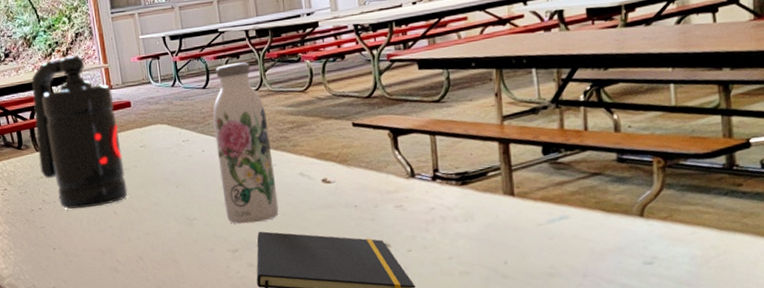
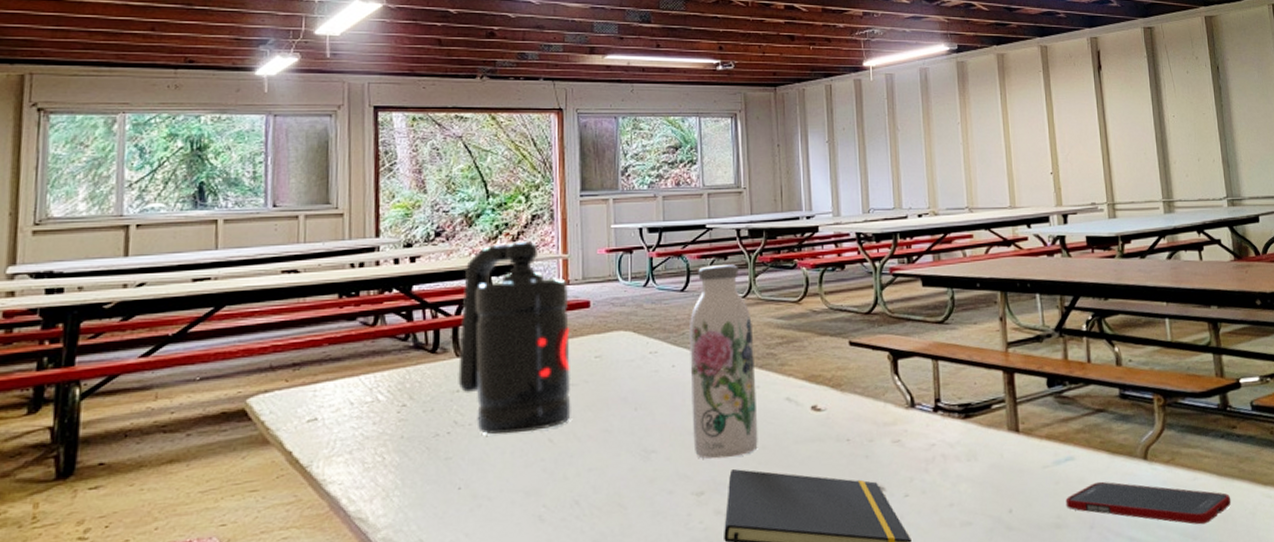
cell phone: none [559,236,731,274] -> present [1065,481,1232,525]

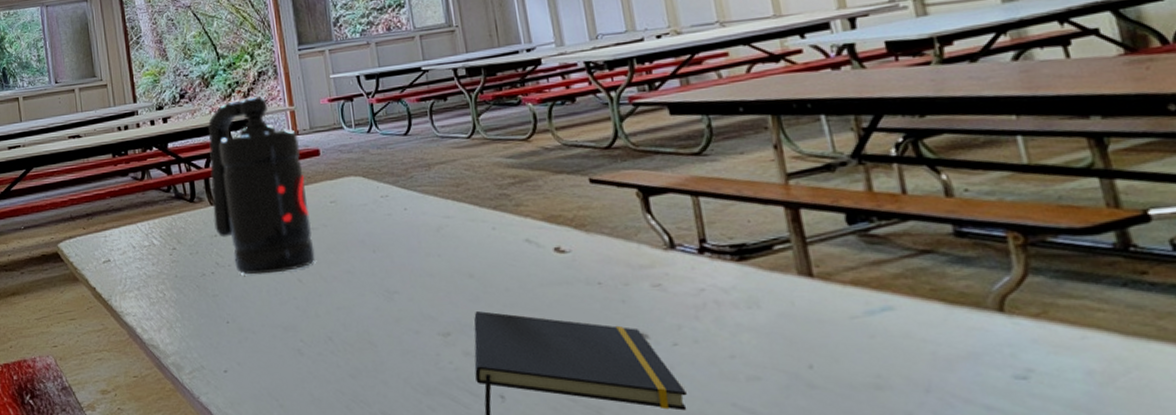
water bottle: present [690,265,758,460] -> none [416,105,501,301]
cell phone: present [1065,481,1232,525] -> none [886,336,1148,396]

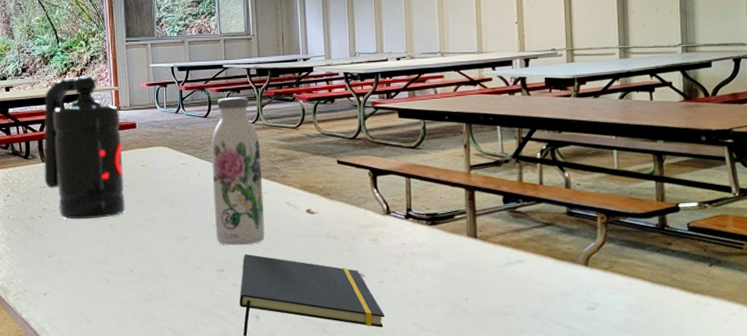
water bottle: none [416,105,501,301] -> present [211,97,265,246]

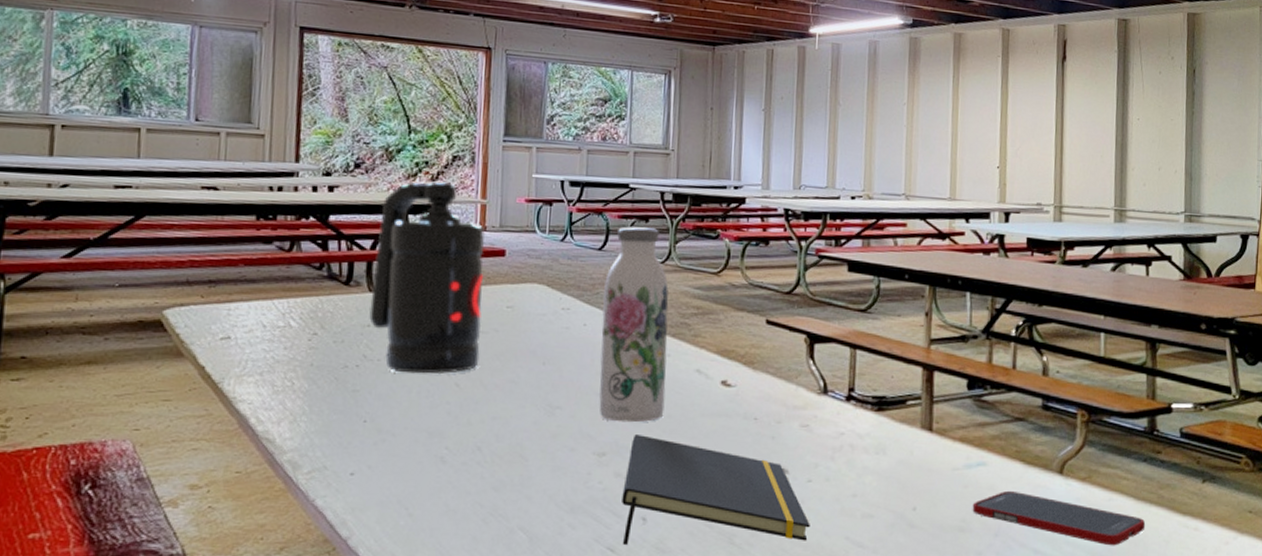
cell phone: none [514,281,662,321] -> present [972,490,1146,546]

